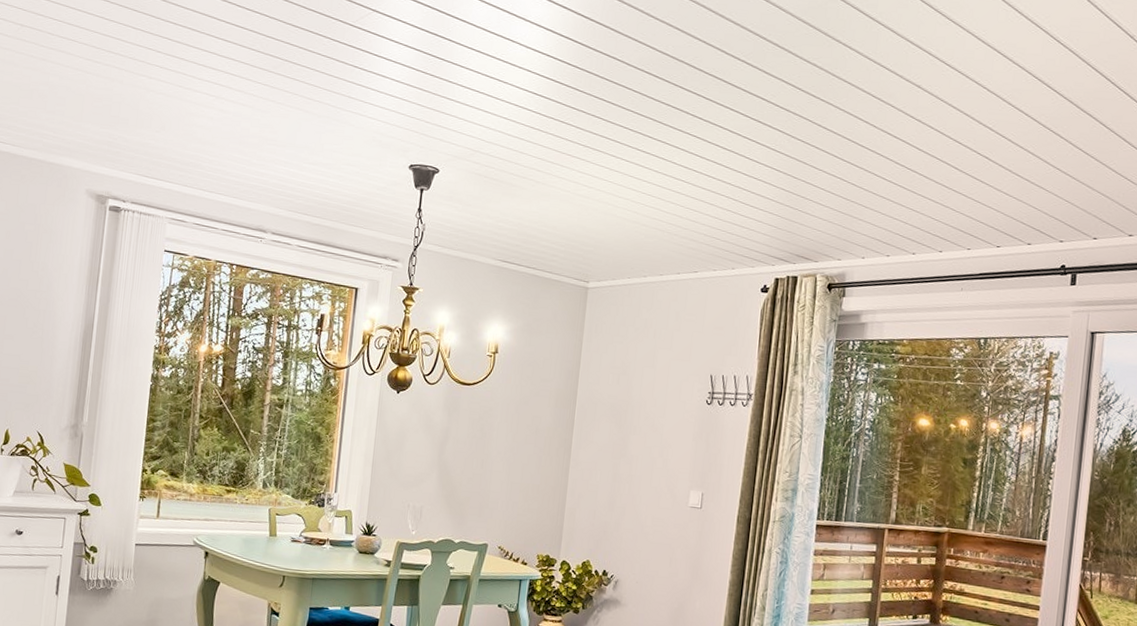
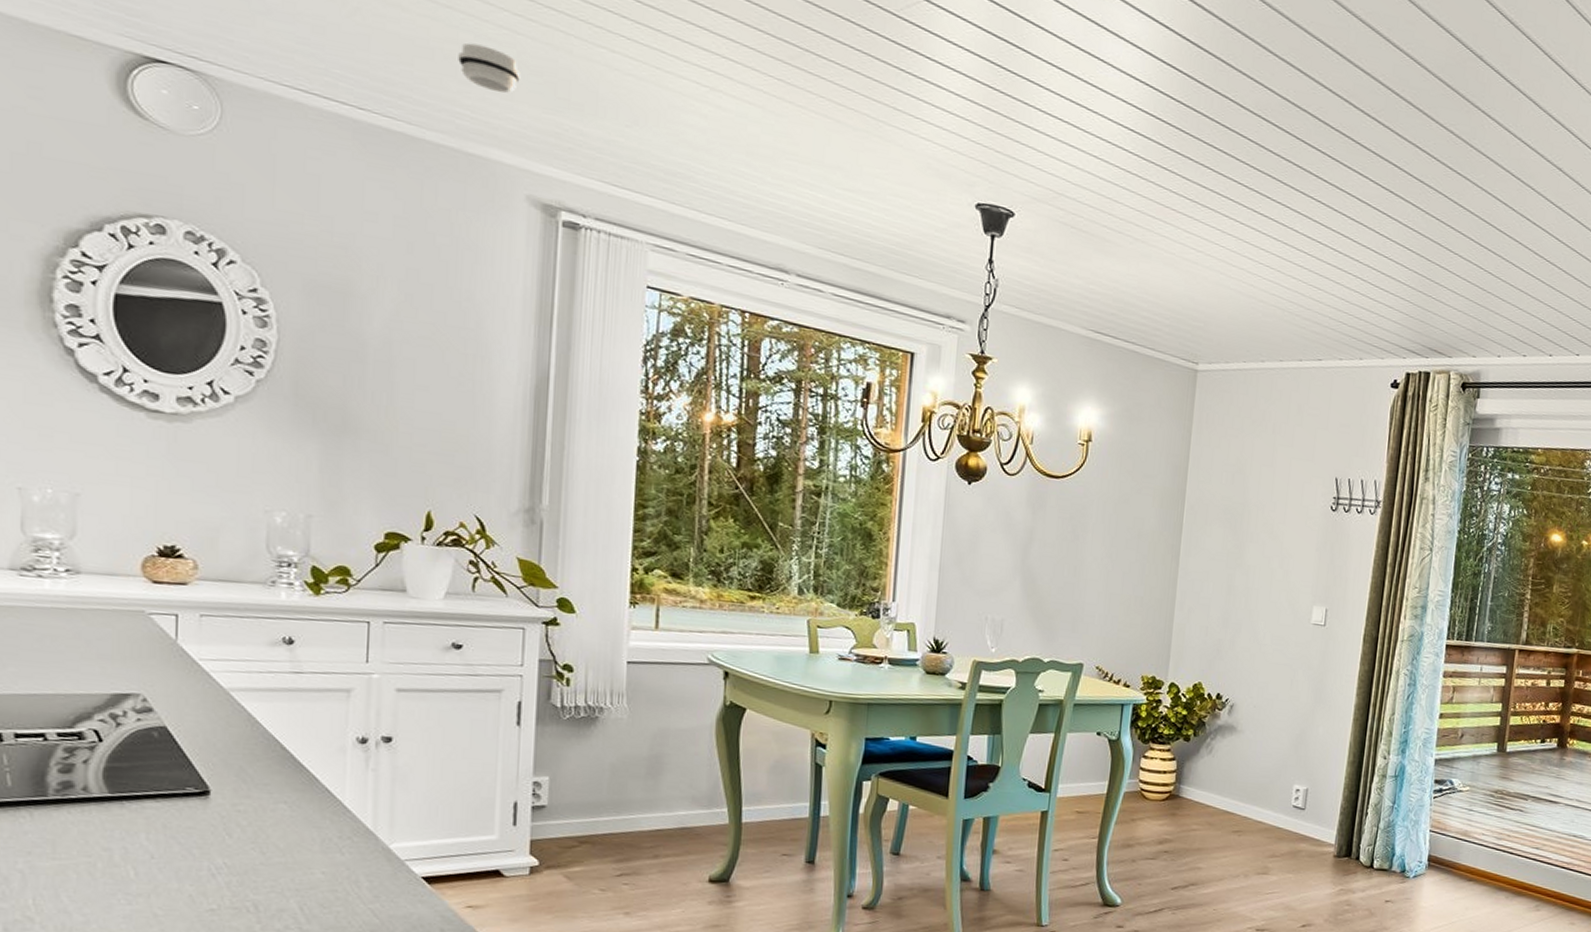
smoke detector: none [47,83,88,117] -> present [458,43,521,94]

